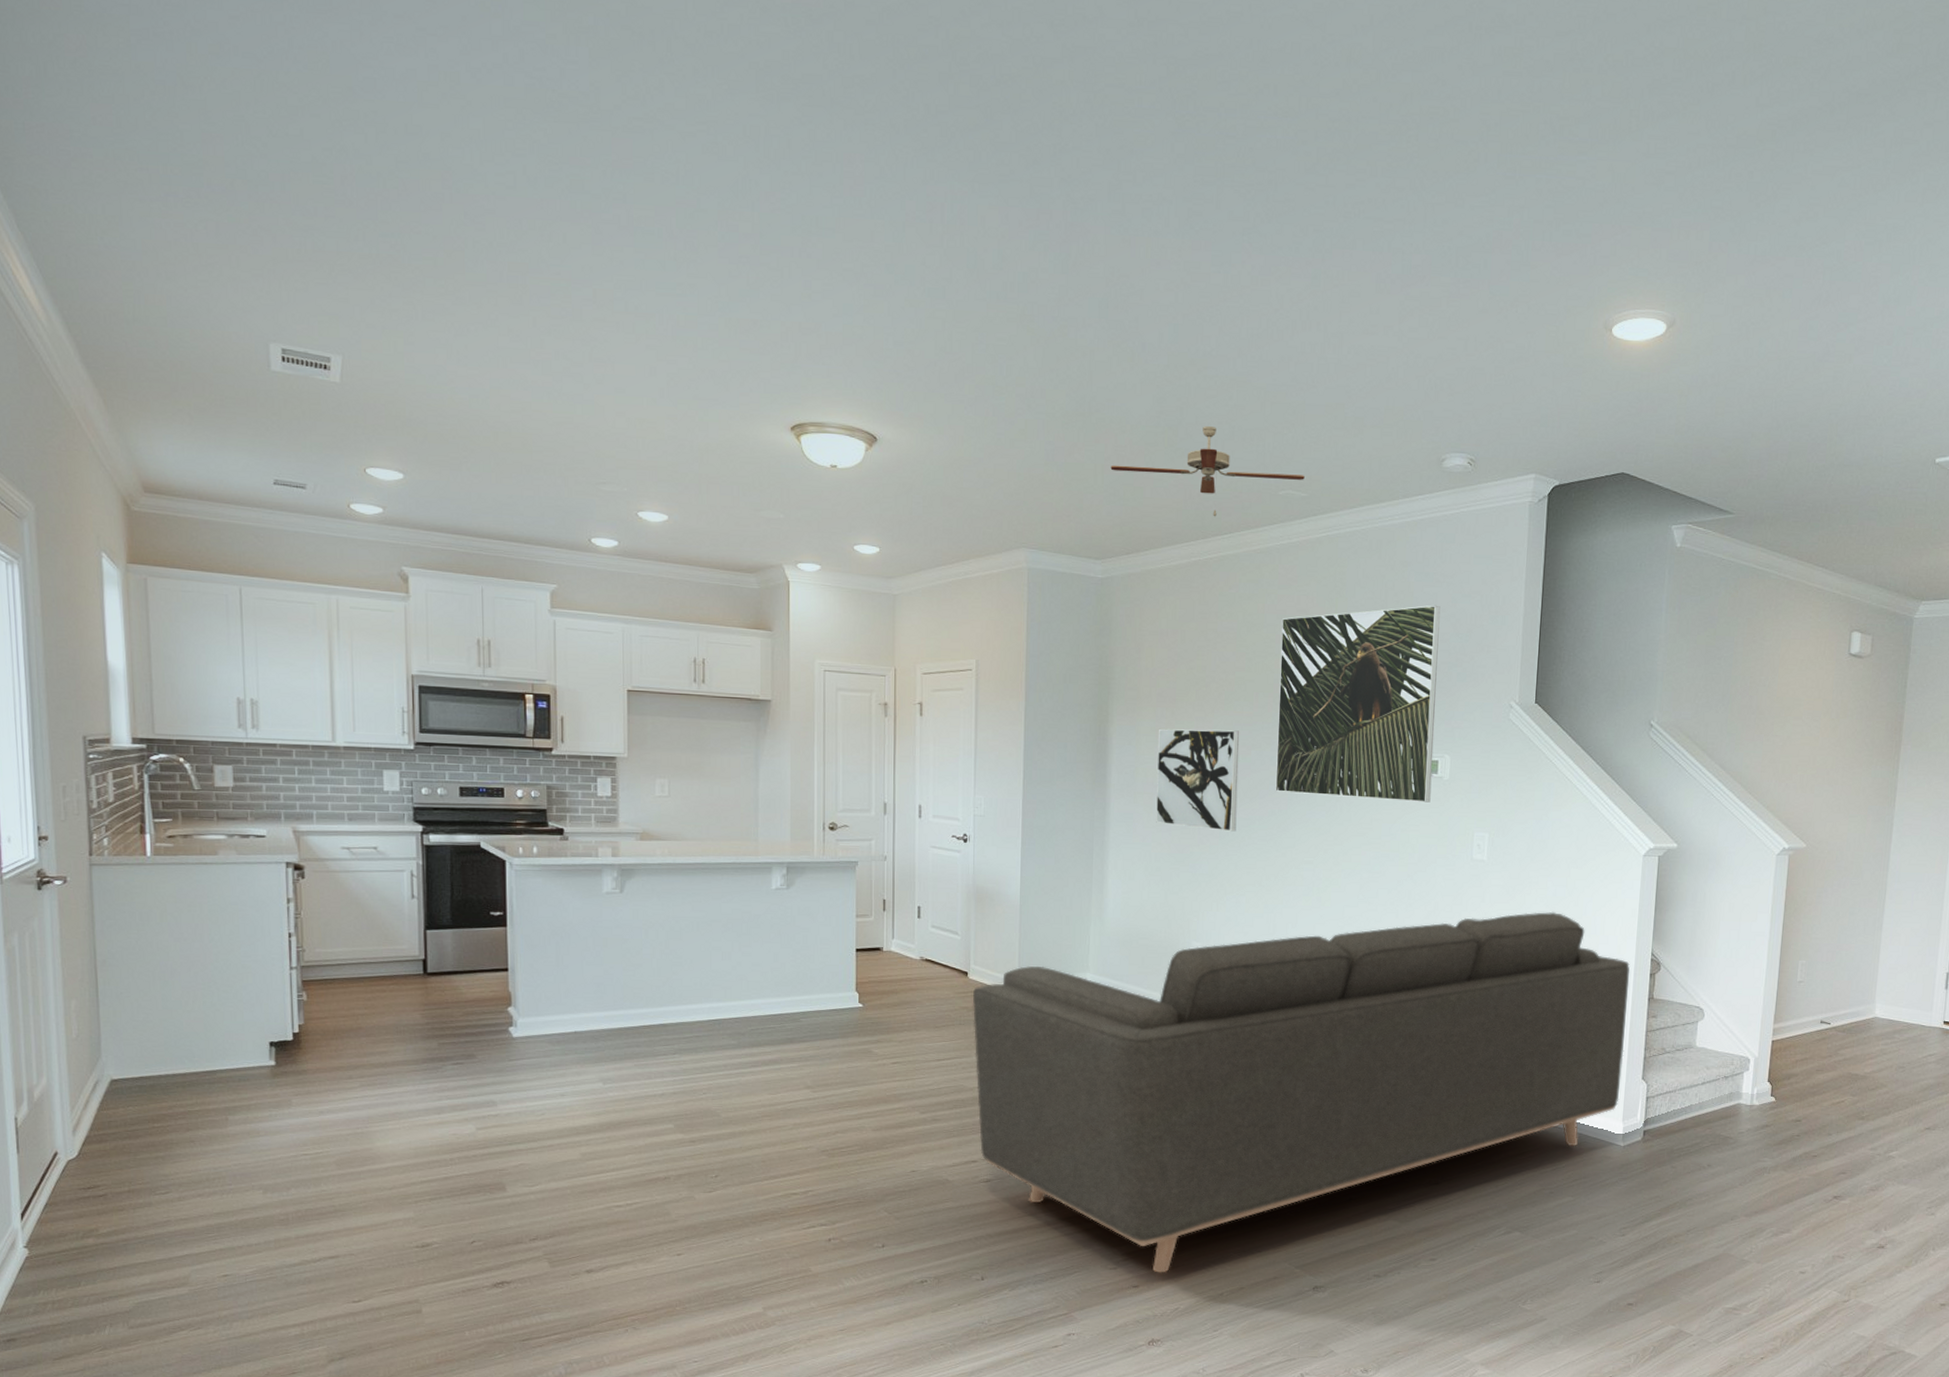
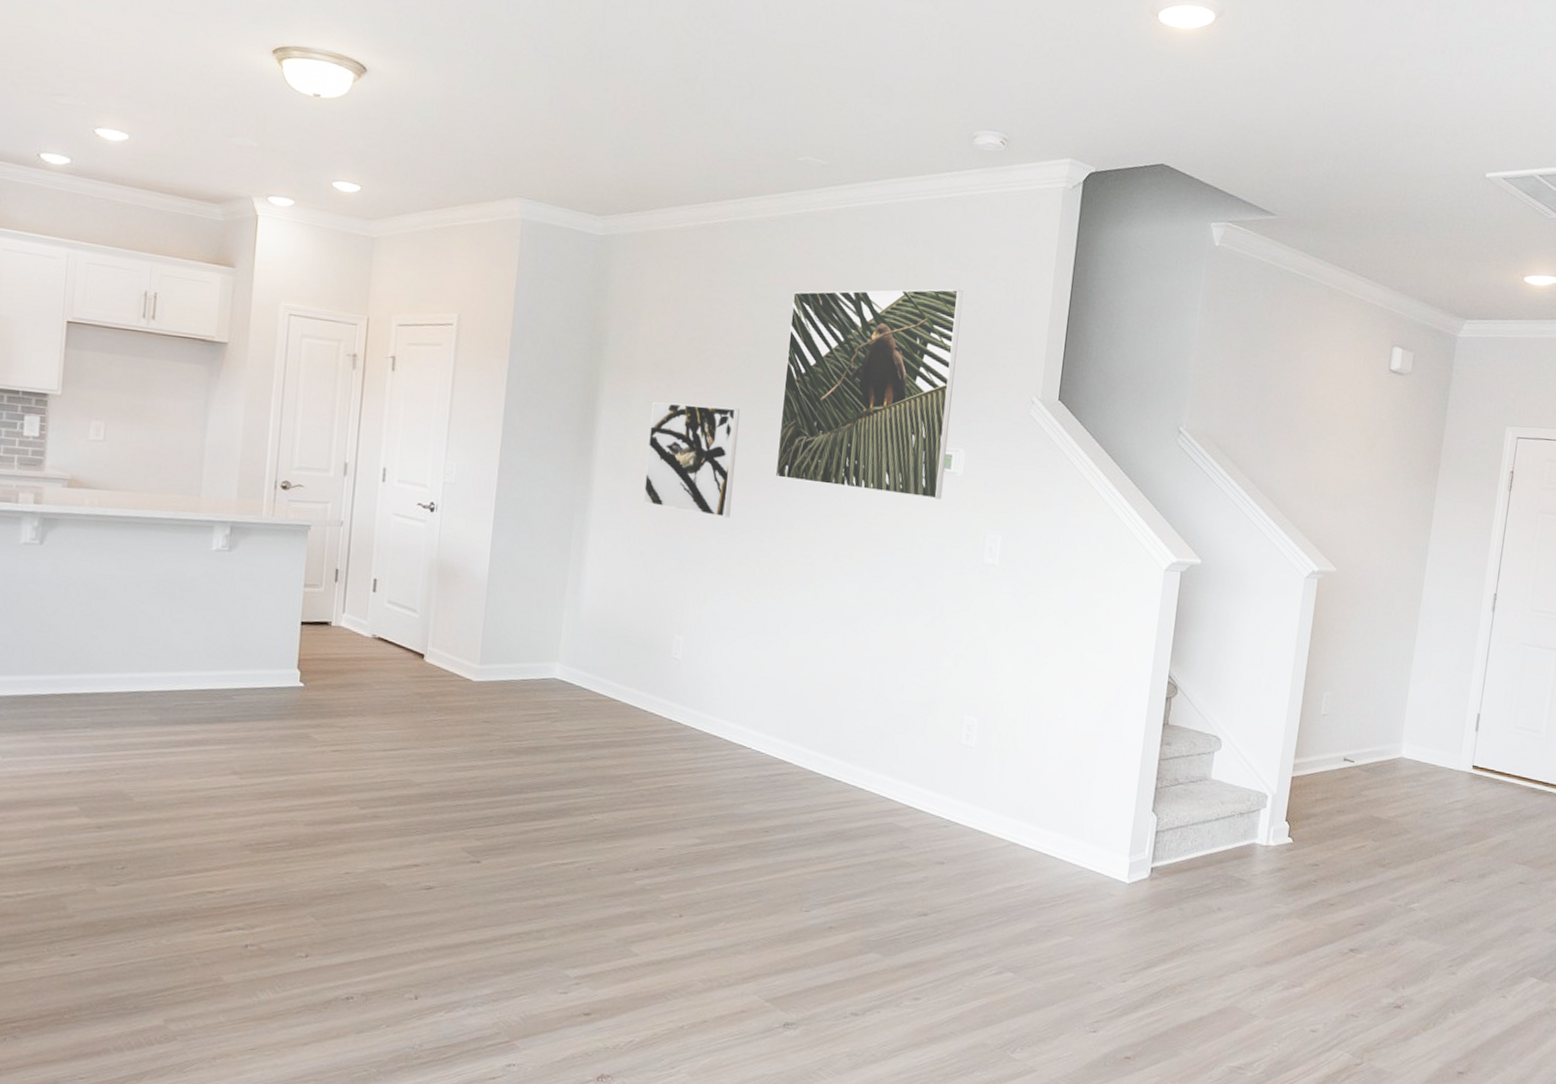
sofa: present [972,911,1630,1273] -> none [424,624,1145,1001]
ceiling fan: present [1110,426,1305,517] -> none [618,82,827,180]

